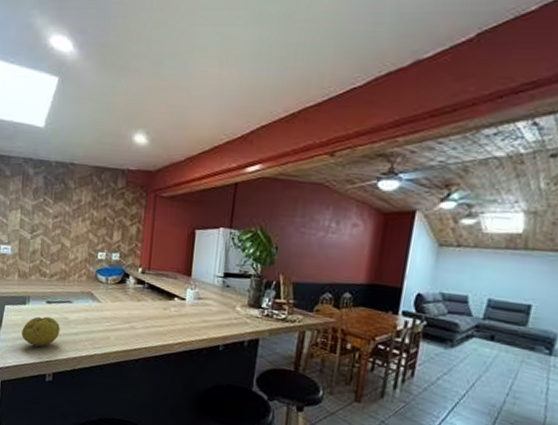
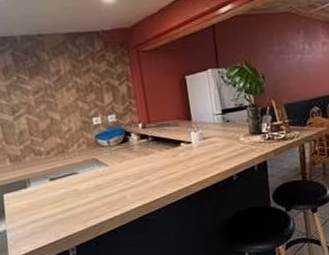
fruit: present [22,316,60,347] -> none [29,193,73,226]

